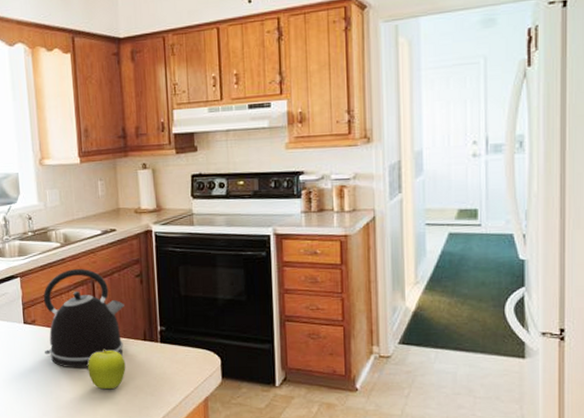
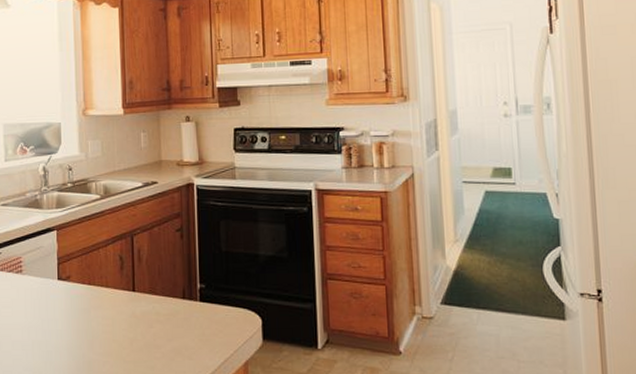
kettle: present [43,269,124,368] -> none [78,222,164,329]
fruit: present [88,350,126,390] -> none [123,309,163,353]

